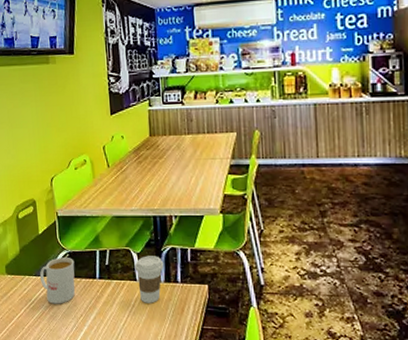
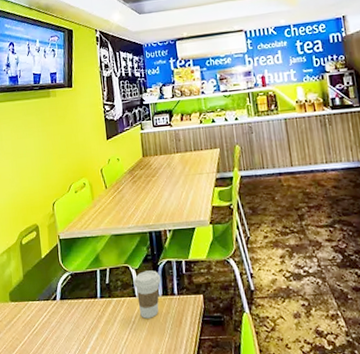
mug: present [40,257,75,304] -> none [43,279,78,328]

